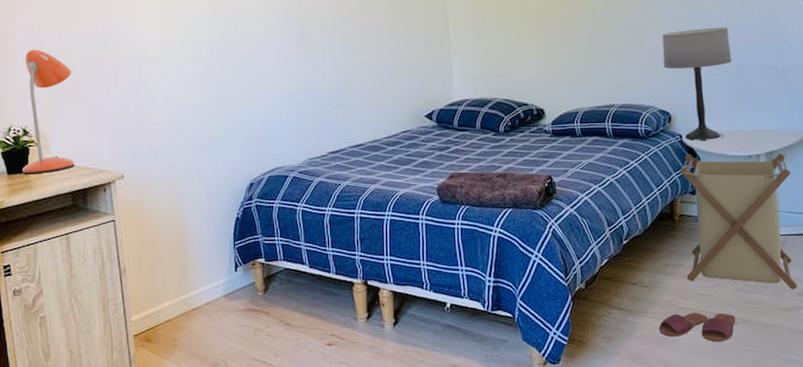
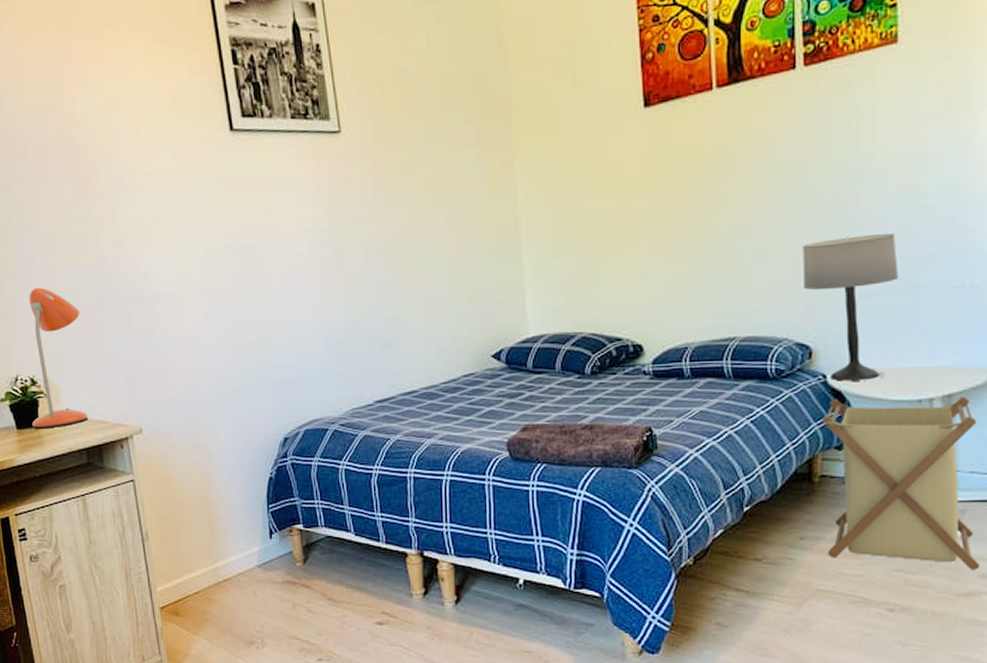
slippers: present [658,312,736,342] -> none [788,595,893,633]

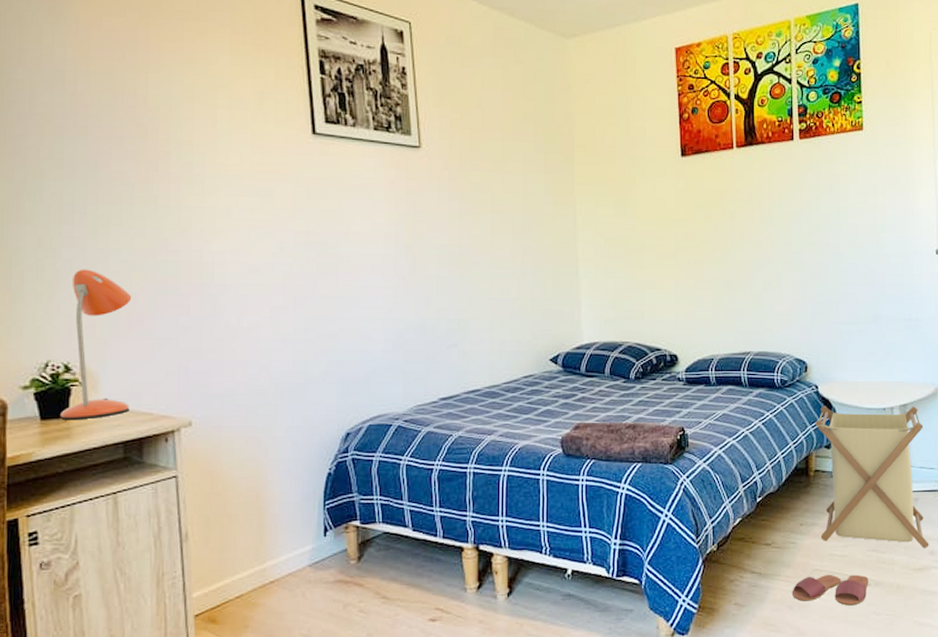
slippers: none [788,595,893,633] -> present [792,574,869,606]
table lamp: present [802,232,900,381] -> none [800,274,868,391]

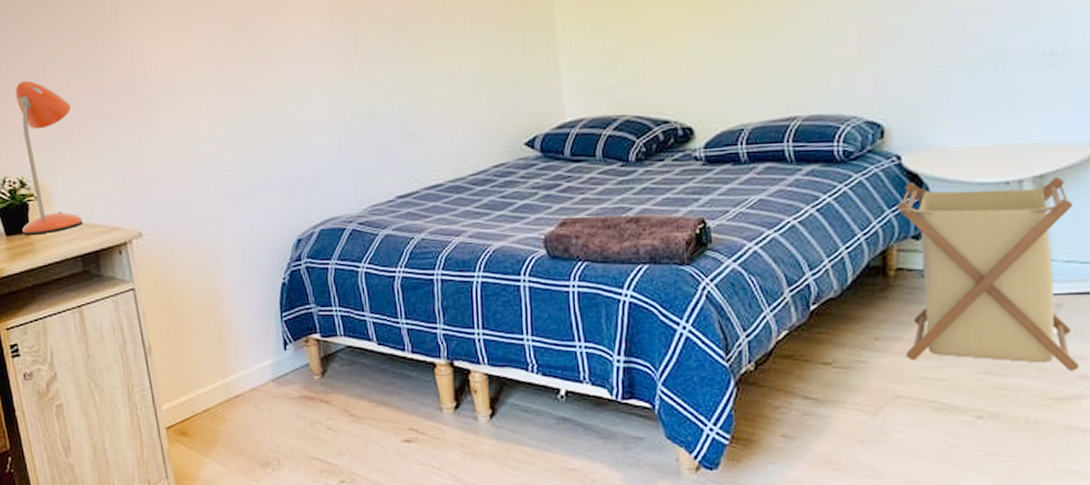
slippers: present [792,574,869,606] -> none [862,402,980,443]

